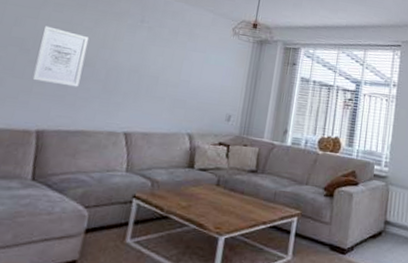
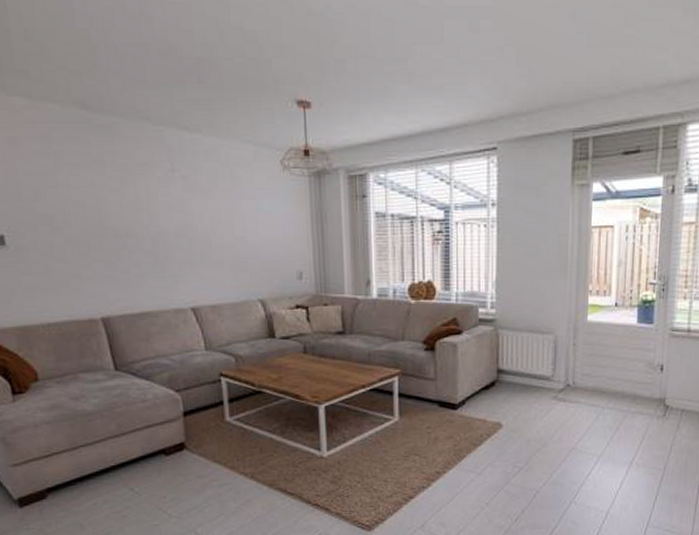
wall art: present [32,25,90,87] -> none [66,195,127,264]

